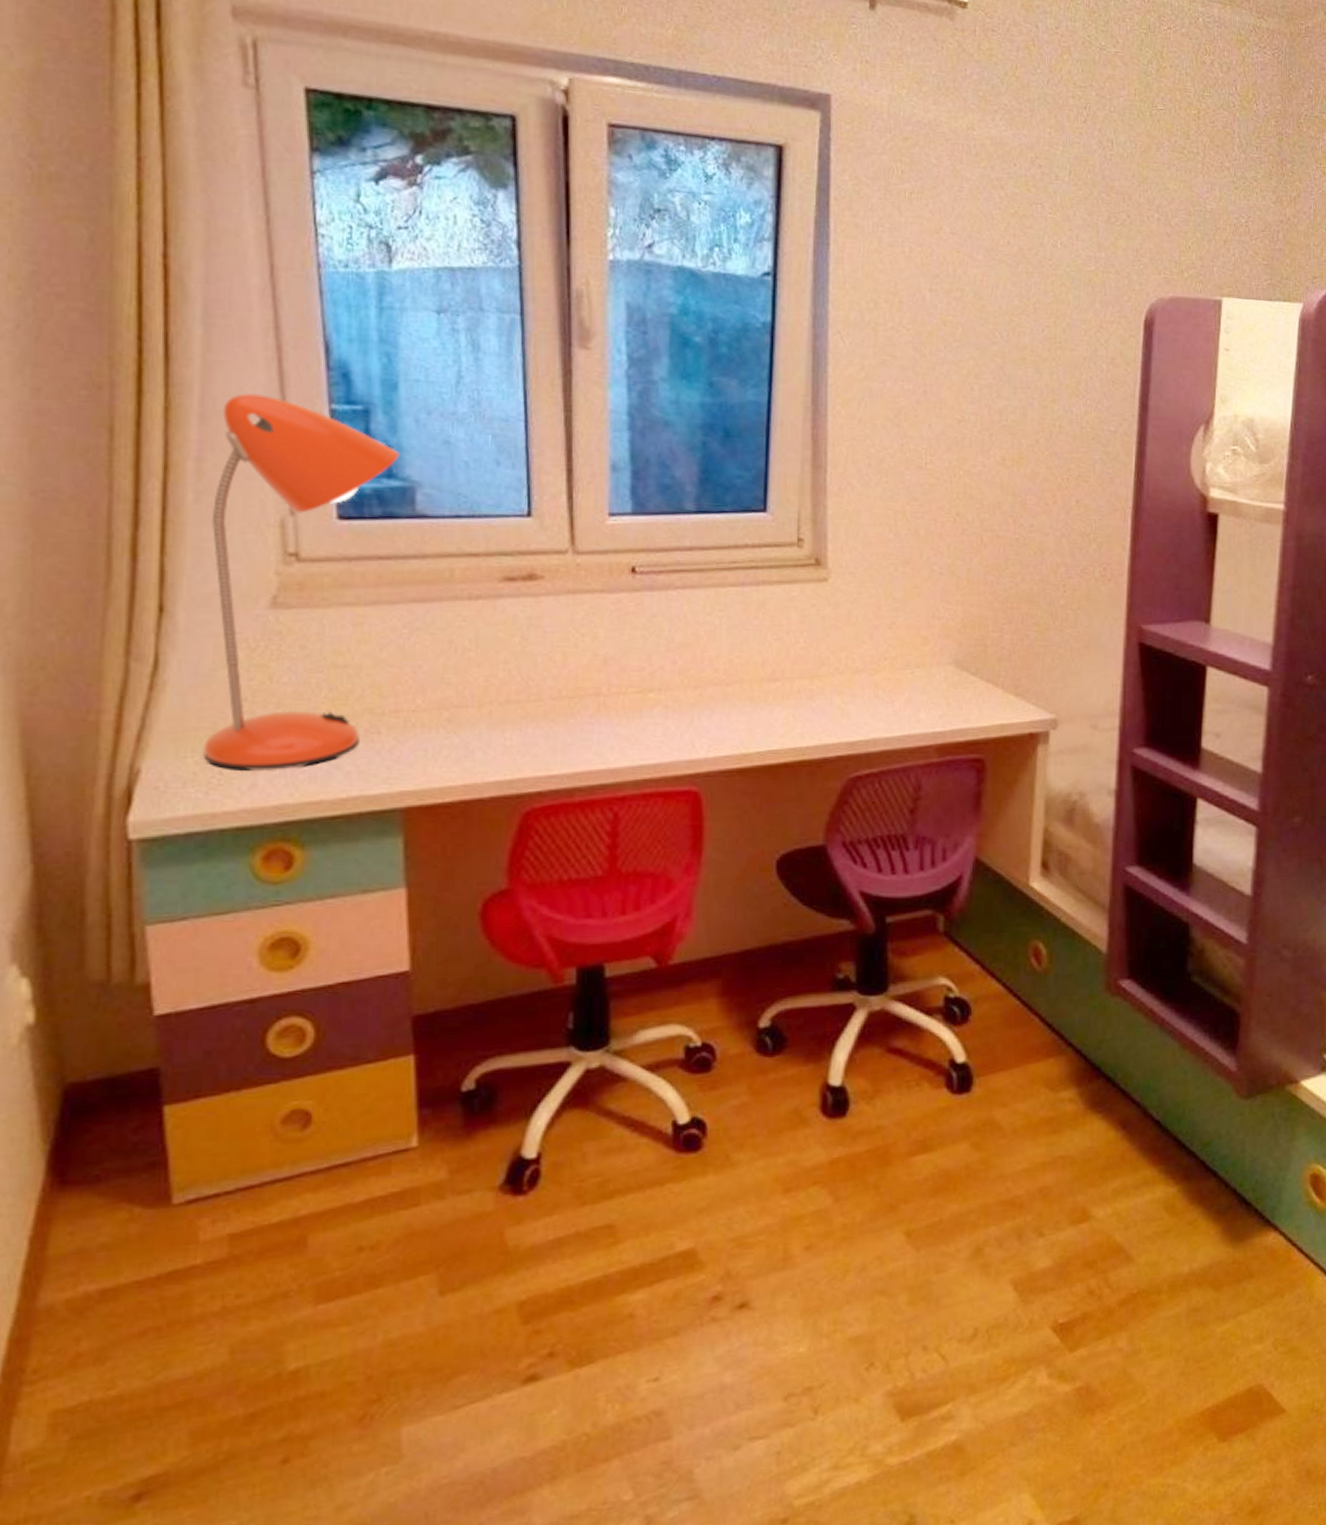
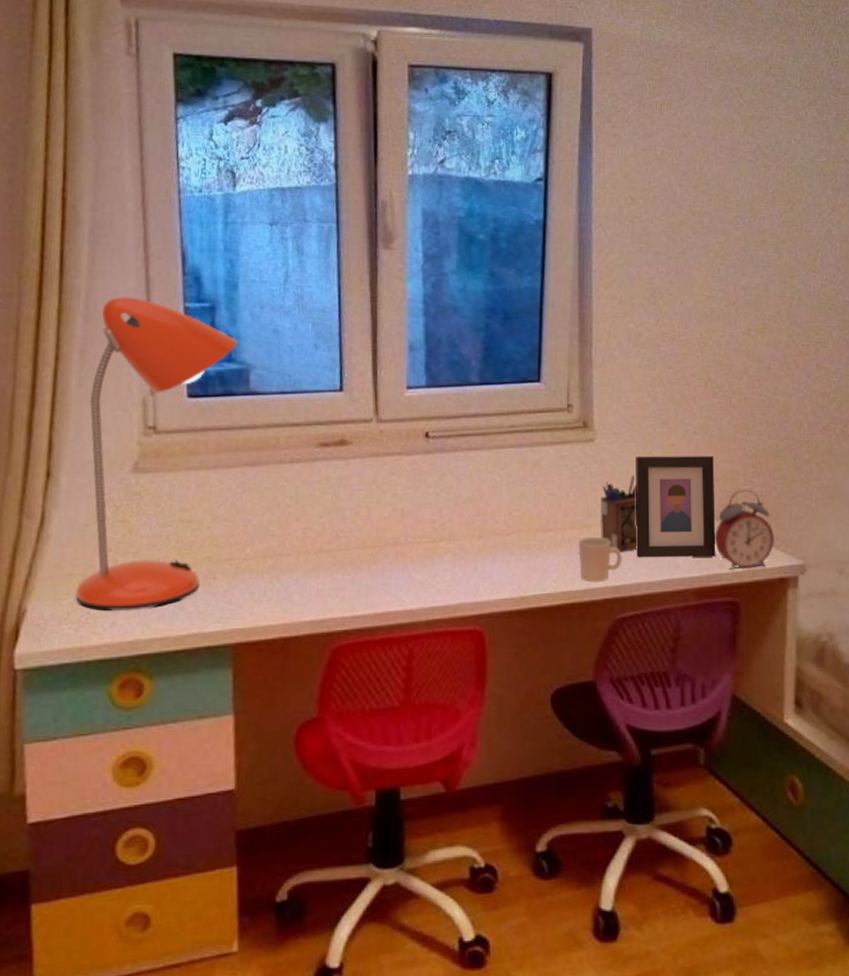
mug: none [808,687,858,740] -> present [578,536,622,584]
desk organizer: none [833,620,876,704] -> present [600,476,637,552]
picture frame: none [873,598,962,712] -> present [636,456,716,558]
alarm clock: none [960,636,1025,724] -> present [715,489,774,570]

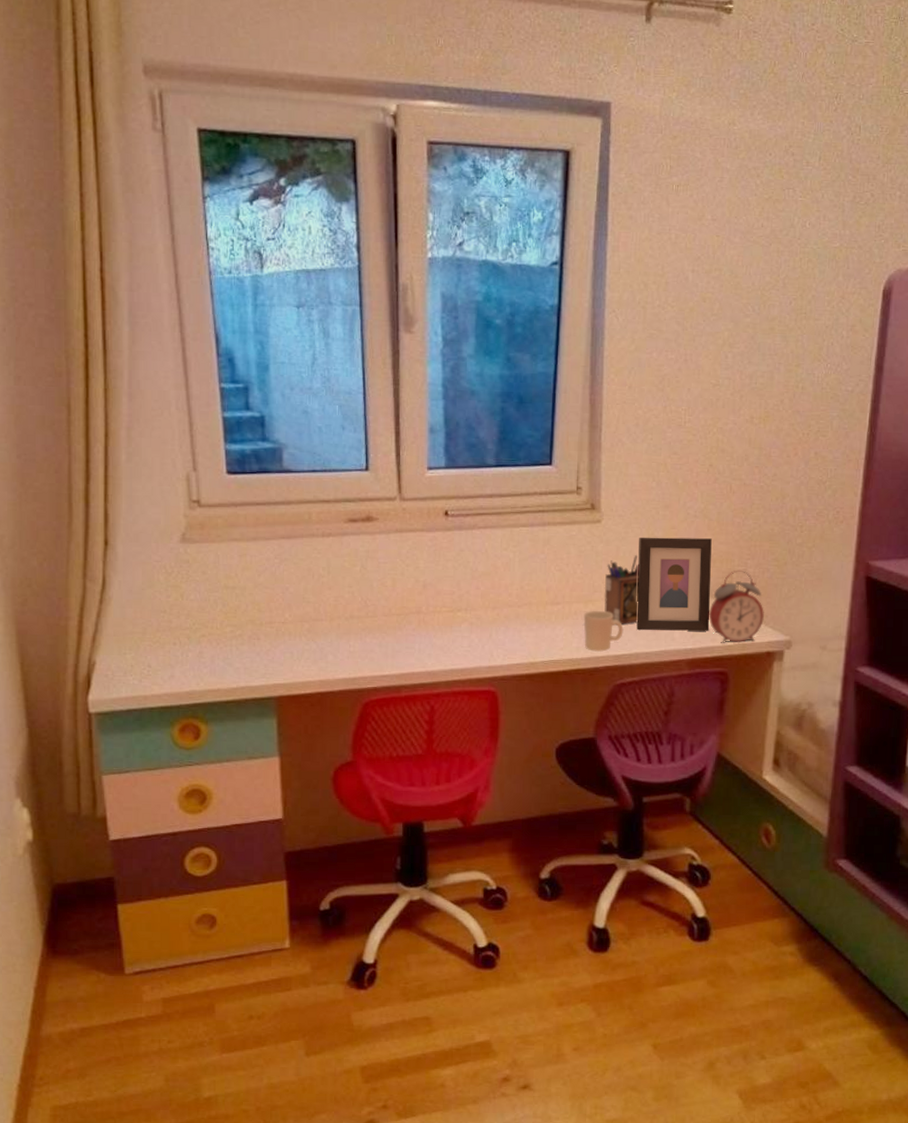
desk lamp: present [75,296,238,611] -> none [137,376,271,665]

